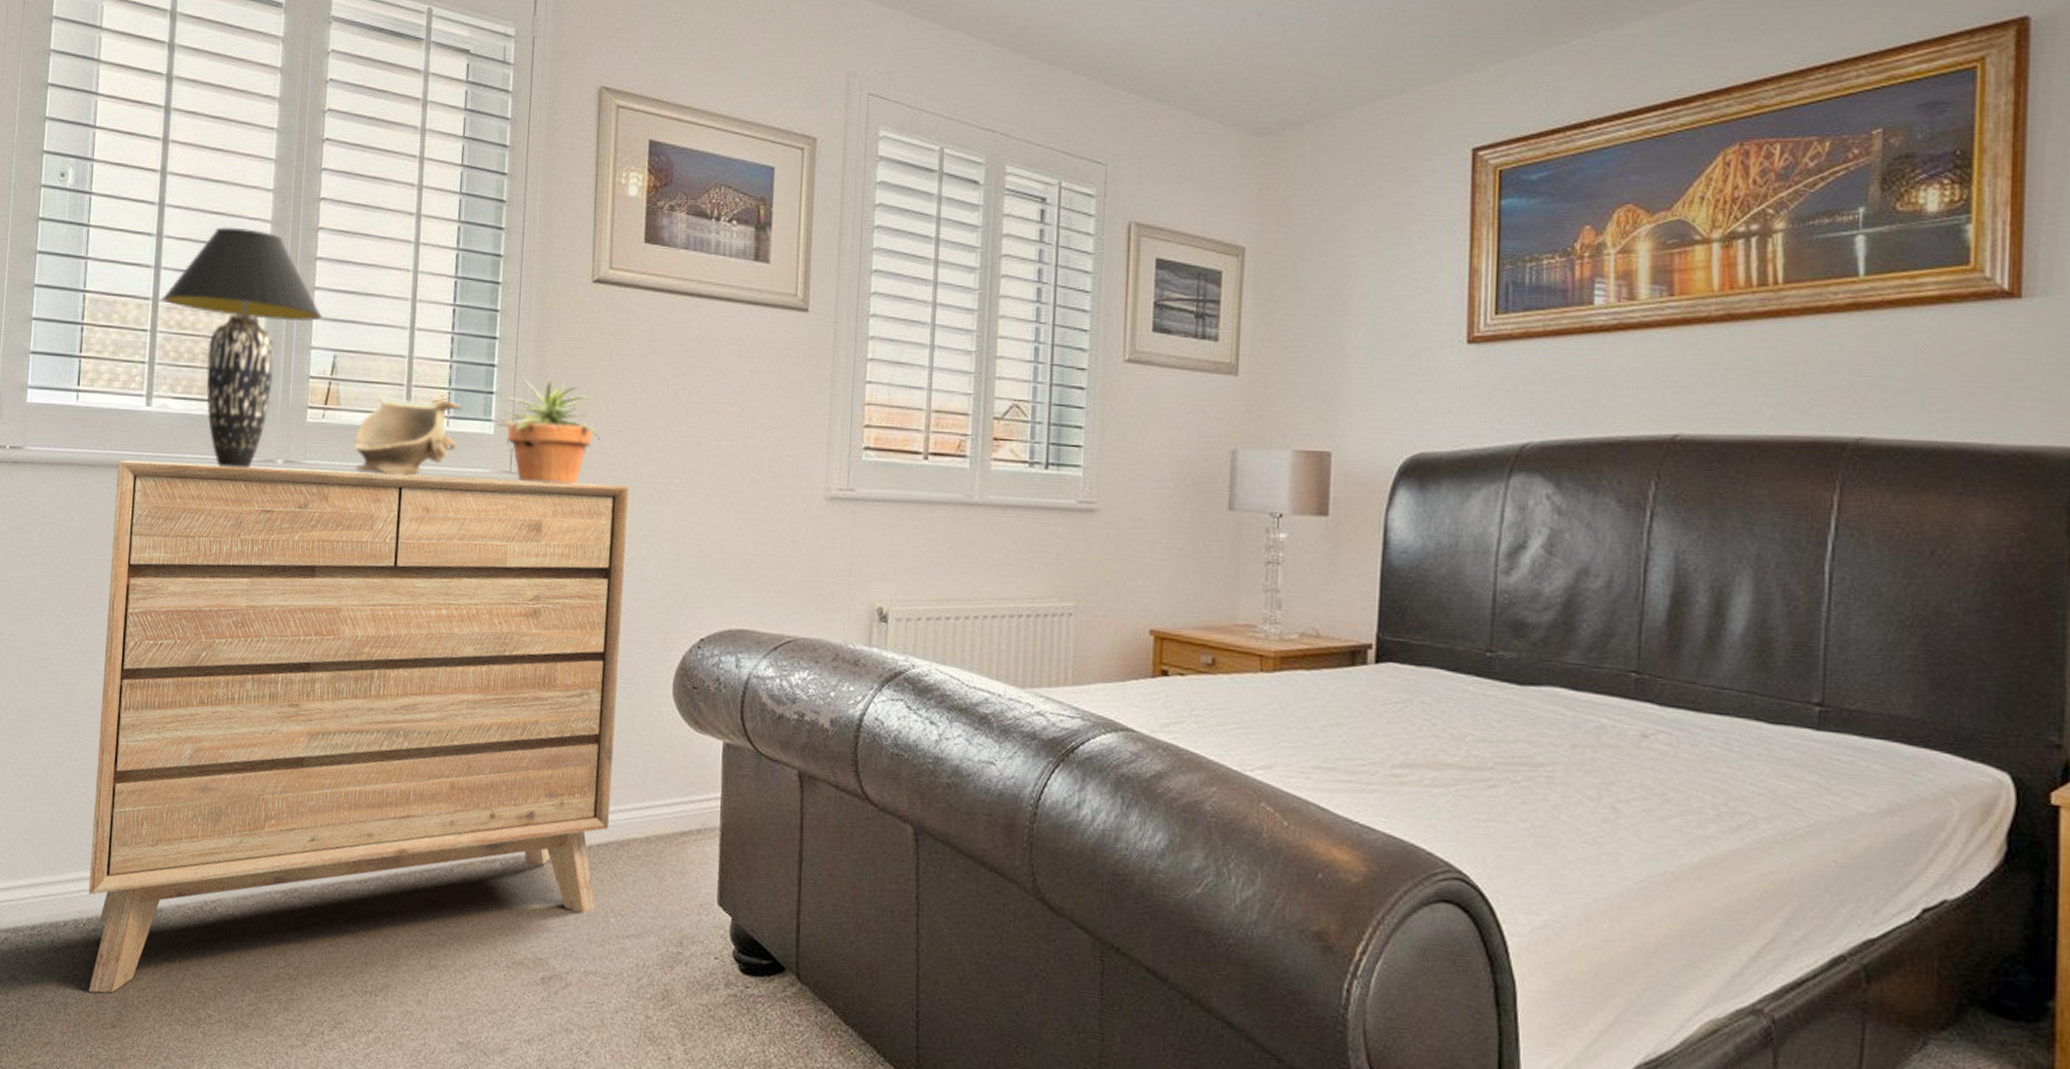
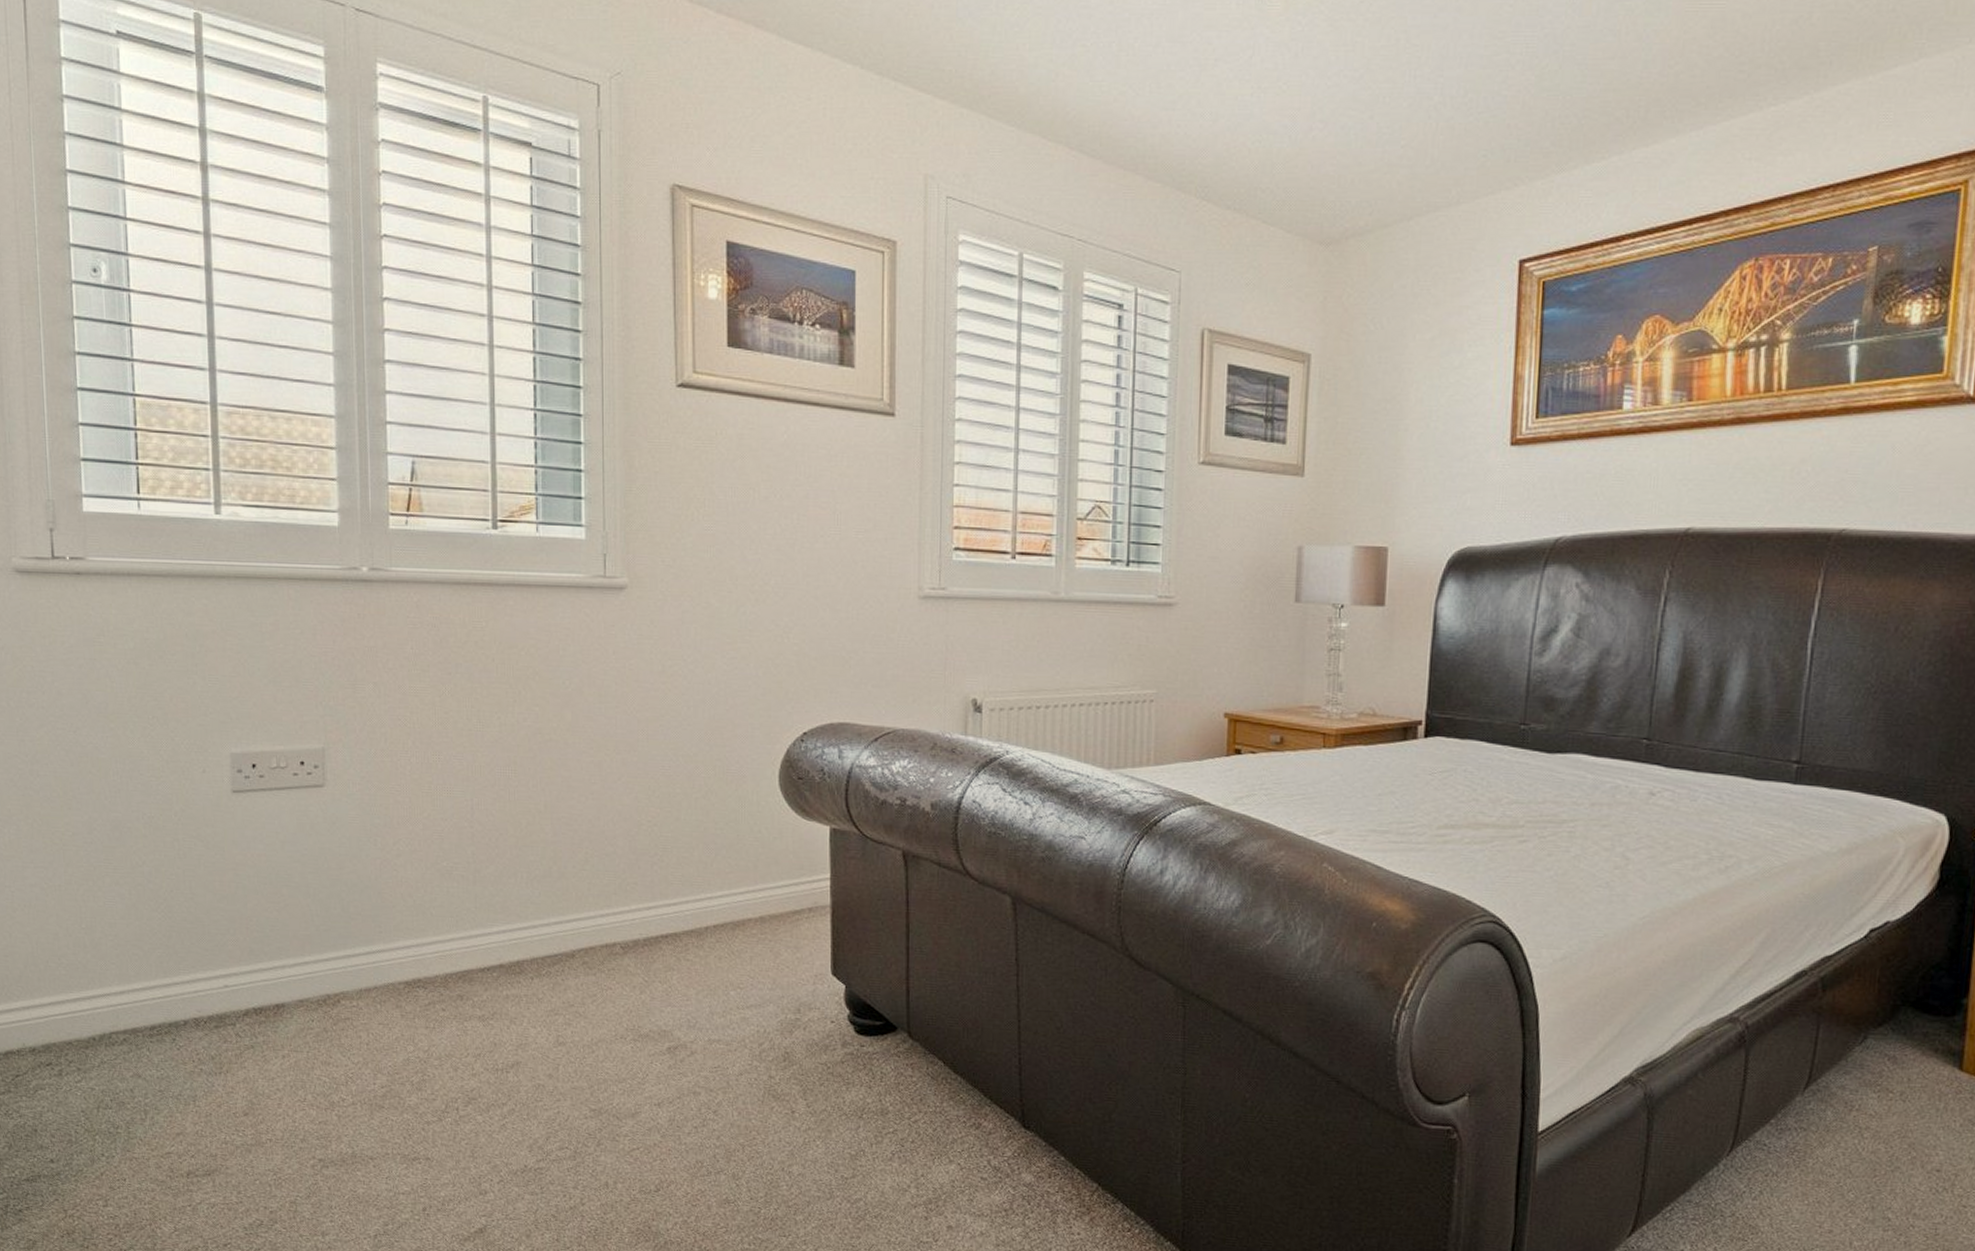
dresser: present [88,460,629,994] -> none [191,569,725,1085]
table lamp: present [162,227,322,469] -> none [220,328,396,577]
decorative bowl: present [353,396,462,476] -> none [441,502,550,582]
potted plant: present [498,378,601,485] -> none [589,483,694,588]

